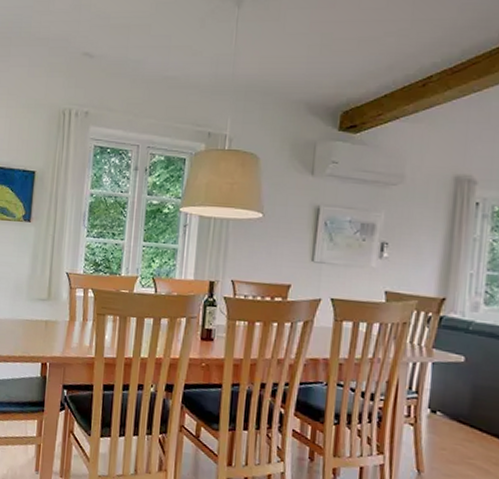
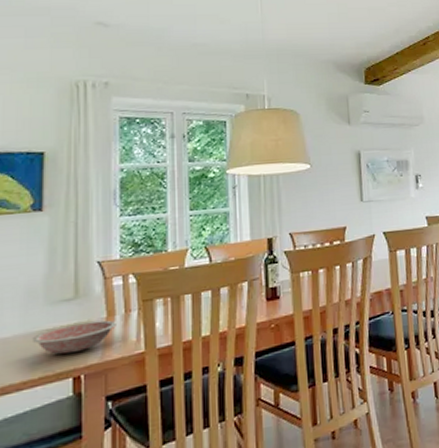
bowl: none [16,320,76,344] -> present [31,320,116,354]

